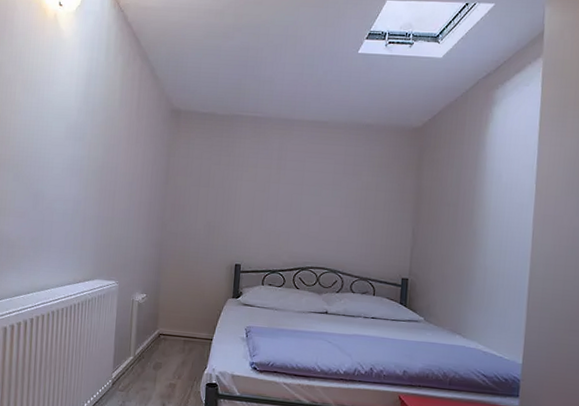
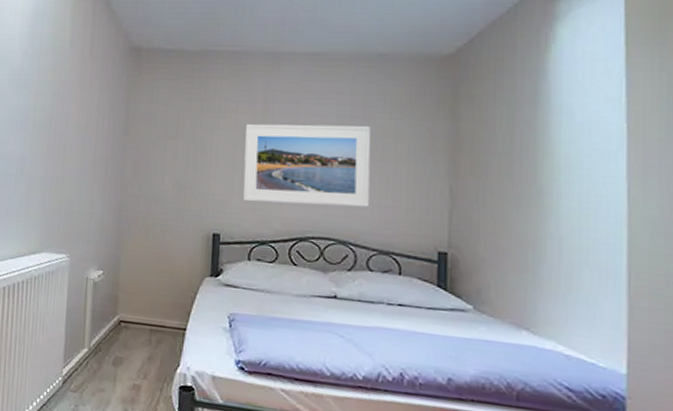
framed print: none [259,176,358,244] -> present [242,123,371,207]

